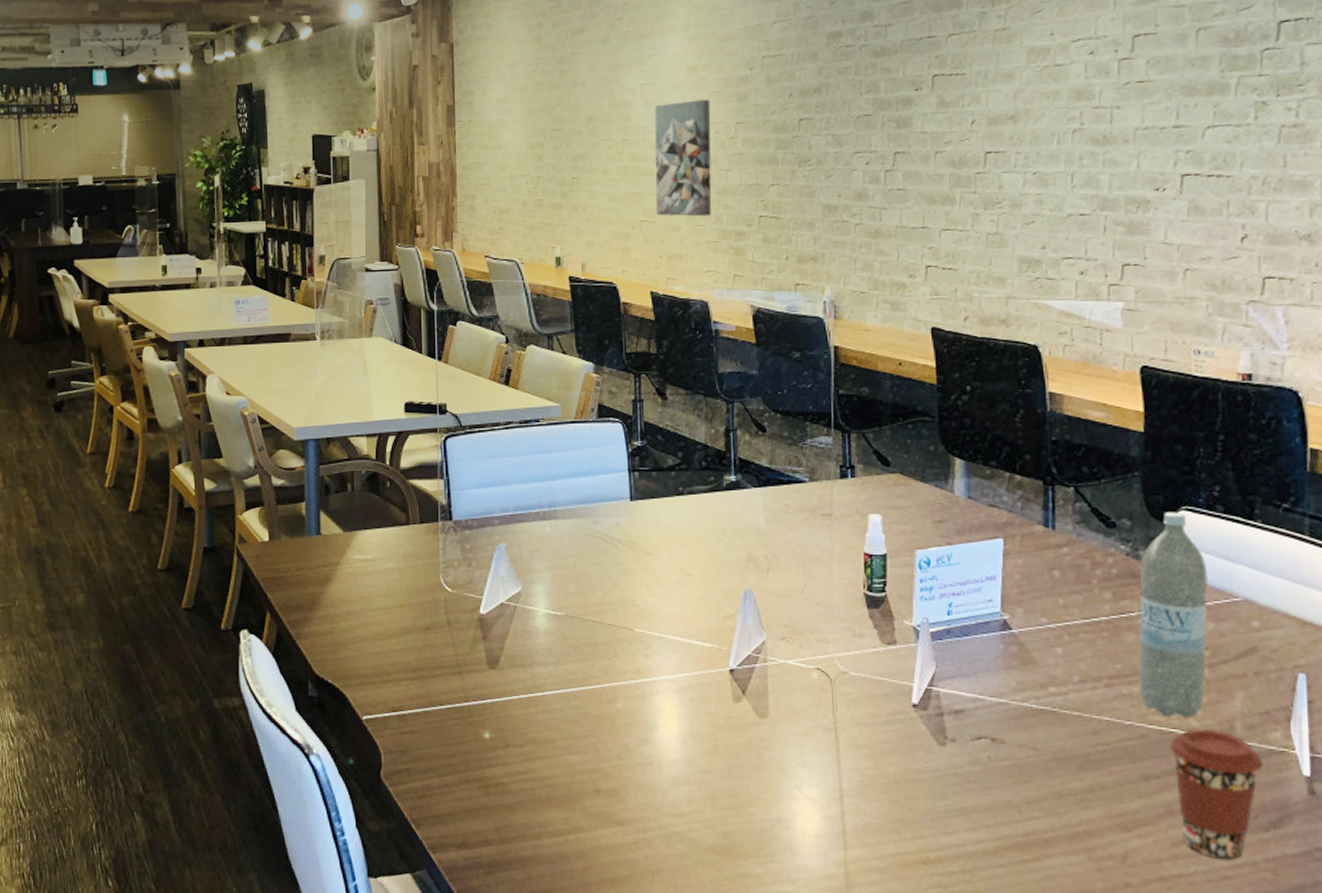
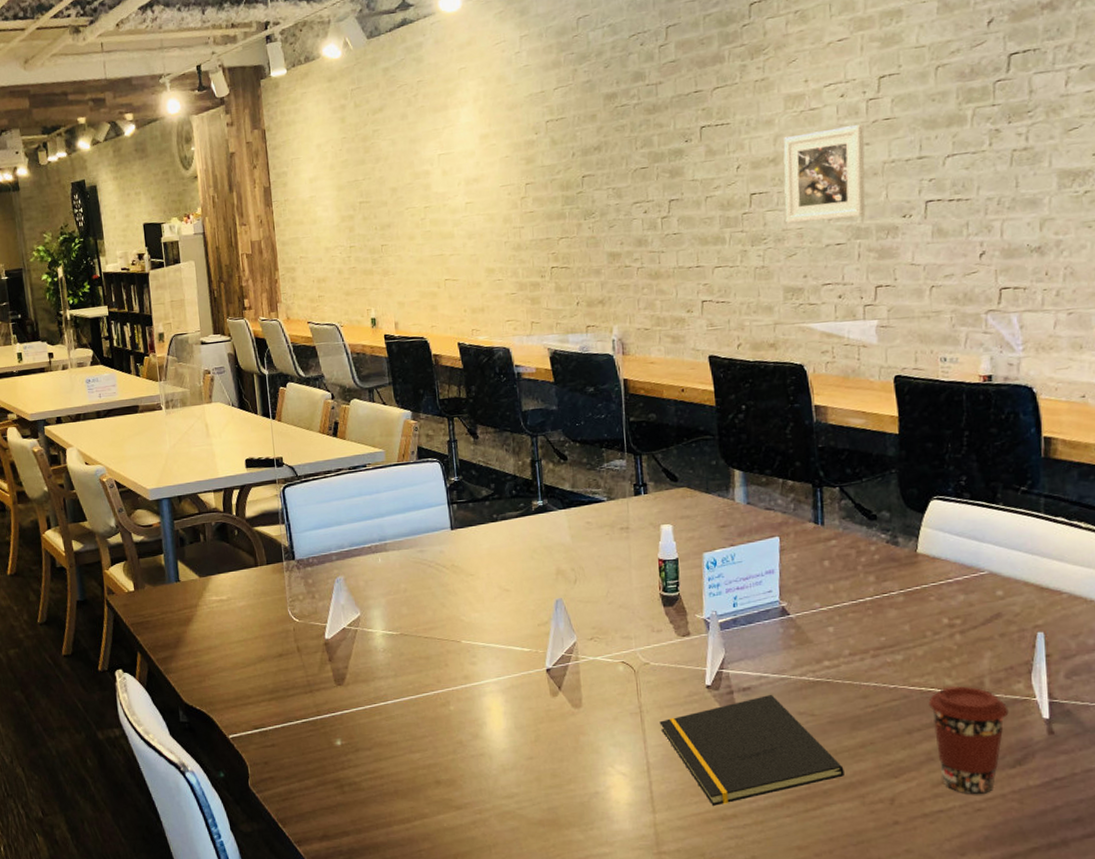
wall art: present [654,99,712,217] -> none [451,164,508,274]
notepad: none [856,721,1069,847] -> present [659,695,844,806]
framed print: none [1023,86,1115,188] -> present [783,124,866,223]
water bottle: present [1138,511,1208,719] -> none [898,501,958,679]

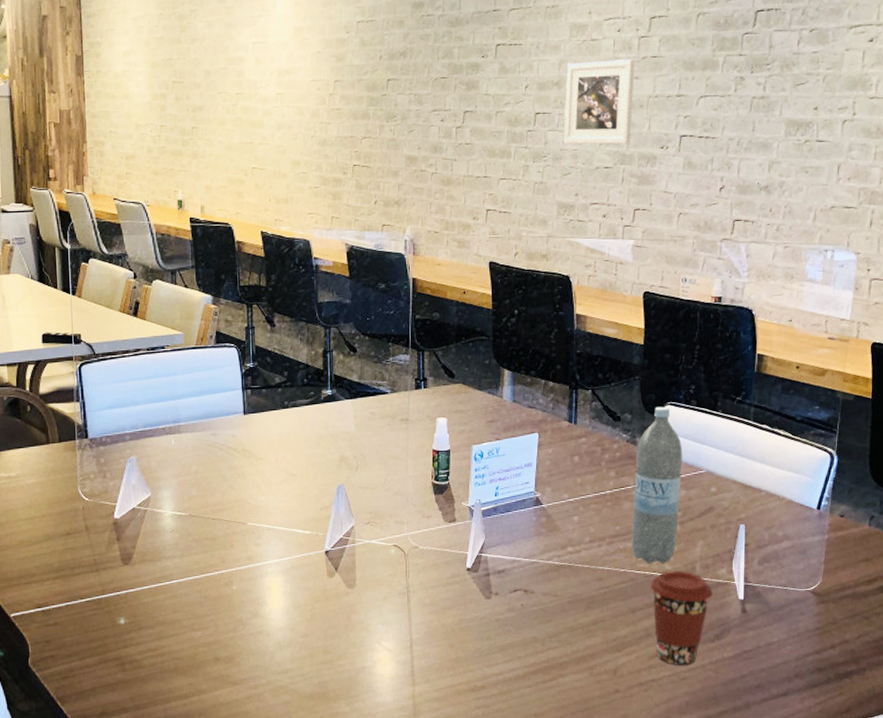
notepad: present [659,695,844,806] -> none [424,577,578,678]
water bottle: none [898,501,958,679] -> present [631,406,683,565]

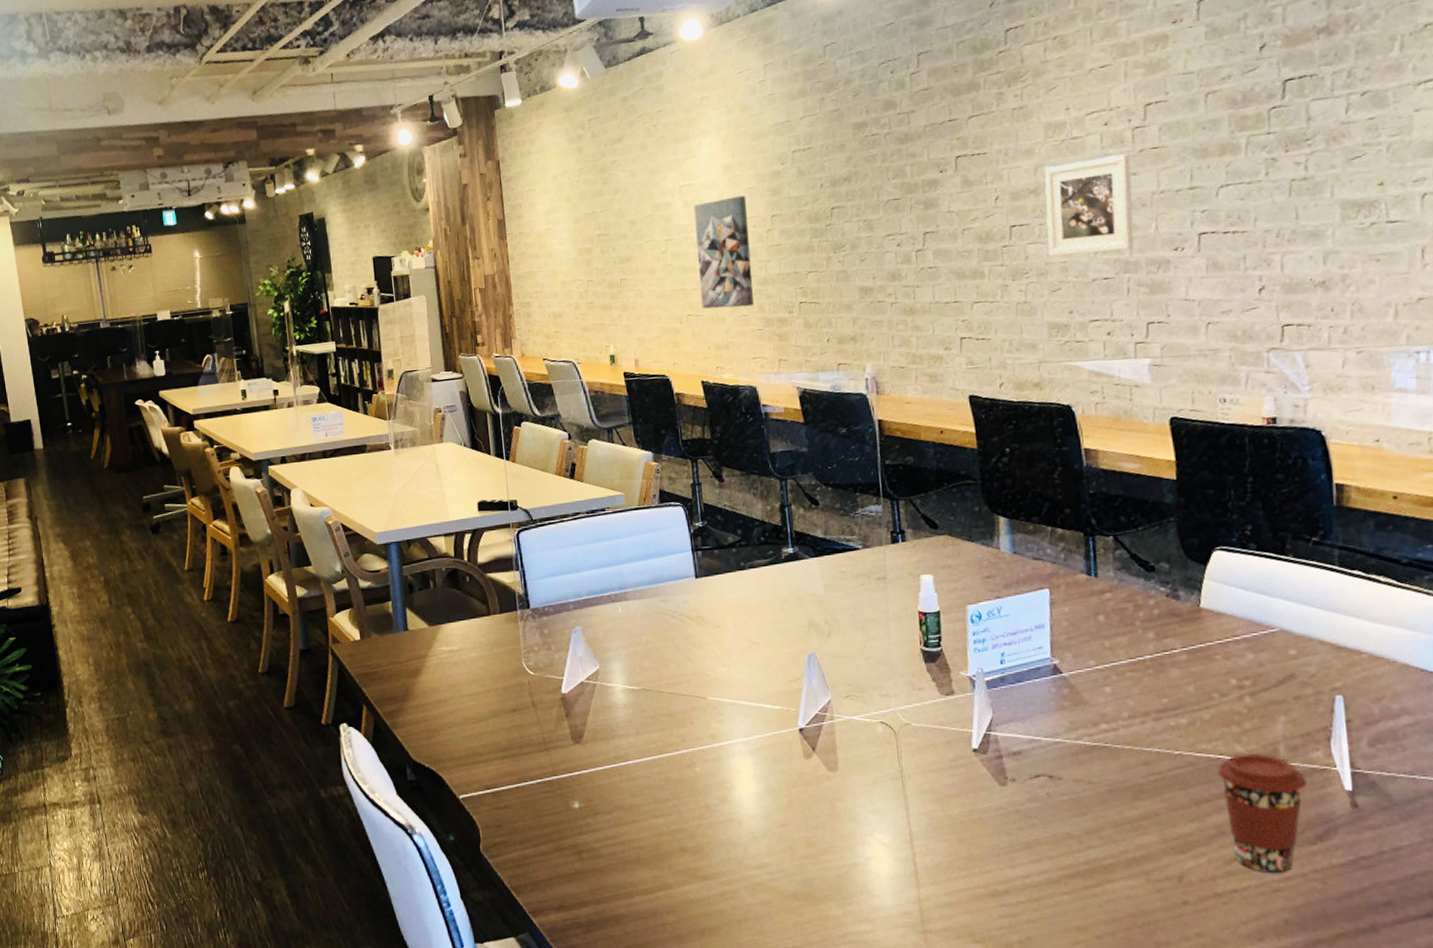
wall art: none [264,58,314,165] -> present [693,195,754,309]
water bottle: present [631,406,683,565] -> none [1180,552,1248,746]

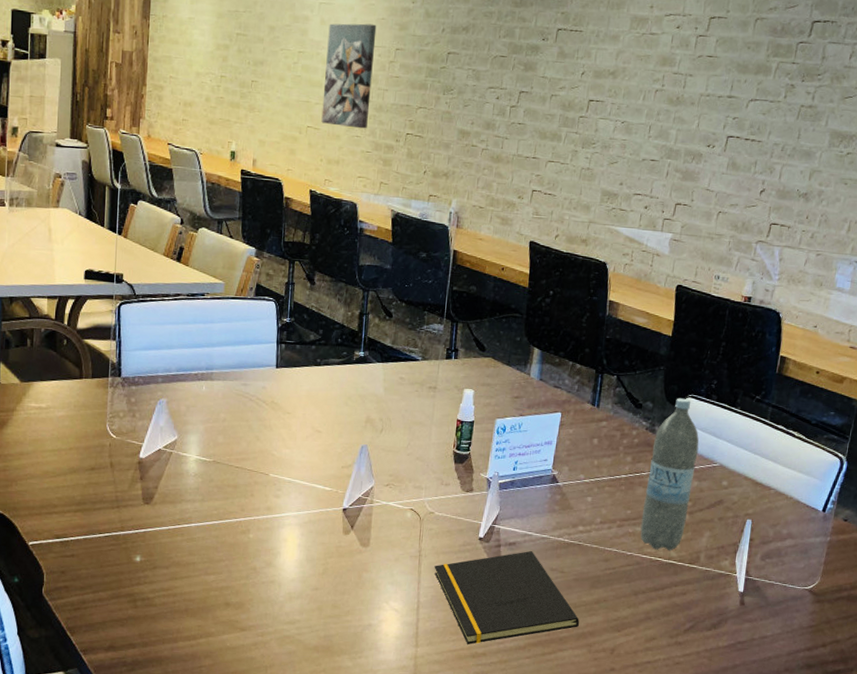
notepad: none [922,760,1127,881] -> present [434,551,579,644]
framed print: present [1044,153,1134,256] -> none [613,54,691,140]
water bottle: none [1180,552,1248,746] -> present [640,398,699,551]
coffee cup: present [1217,753,1307,873] -> none [654,558,715,650]

